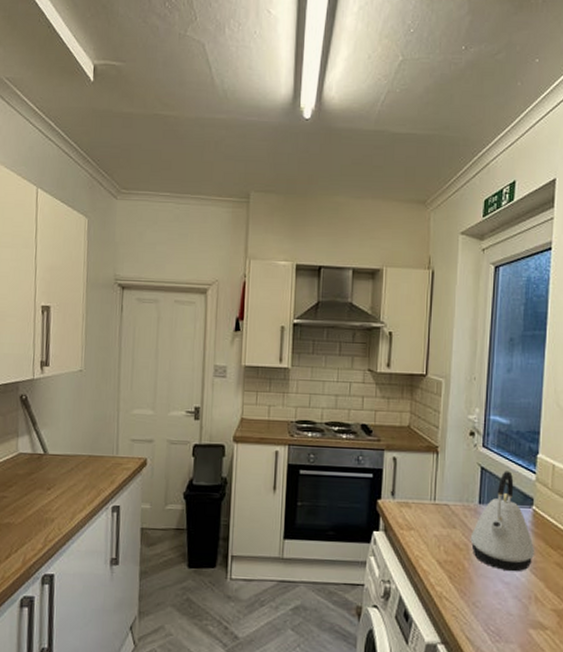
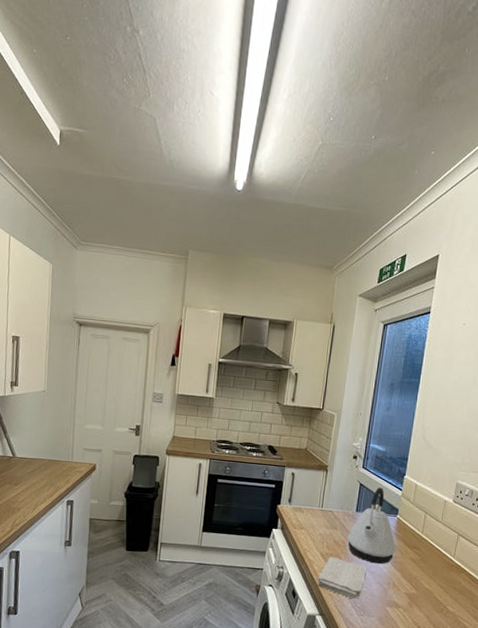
washcloth: none [436,564,499,621] -> present [317,556,367,600]

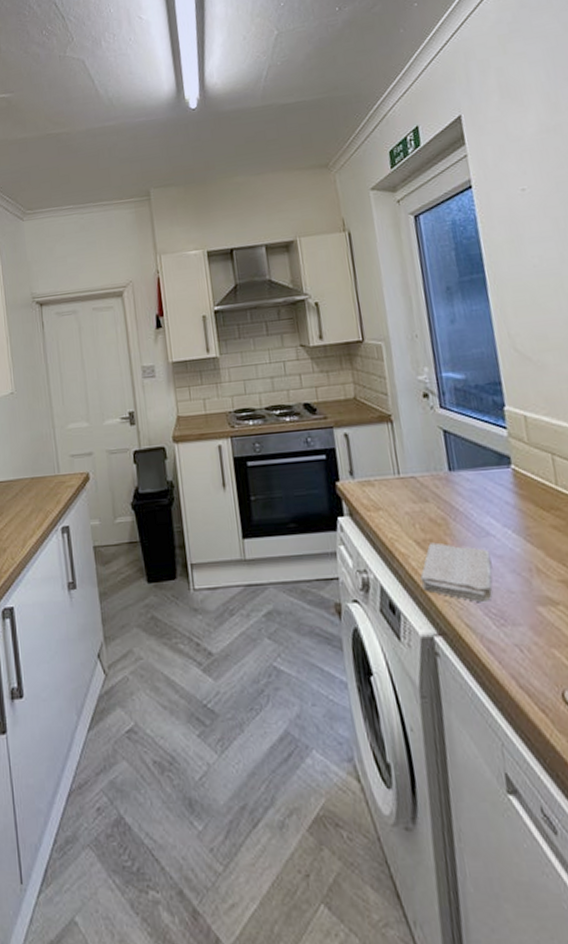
kettle: present [347,487,396,565] -> none [447,430,525,543]

